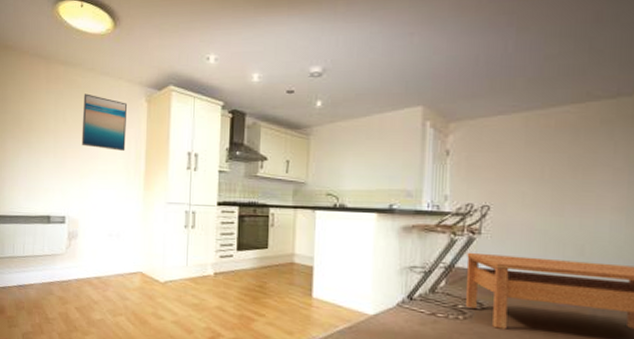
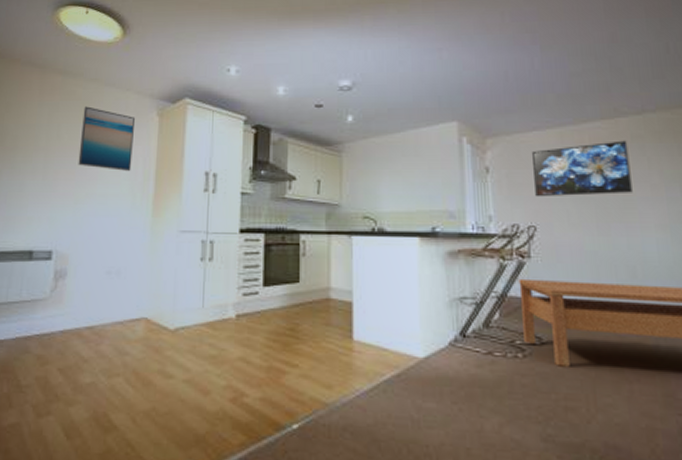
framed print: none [493,125,596,179] -> present [531,140,633,197]

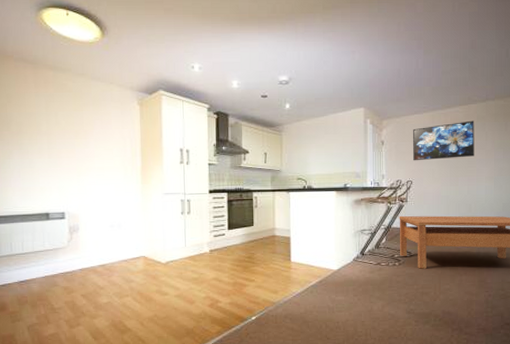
wall art: present [78,106,136,171] -> none [75,97,121,149]

